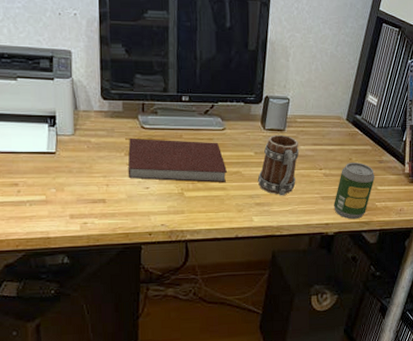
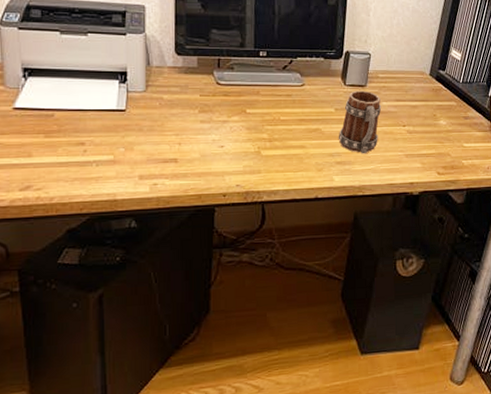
notebook: present [128,138,228,182] -> none [202,94,307,140]
soda can: present [334,163,375,219] -> none [418,119,461,178]

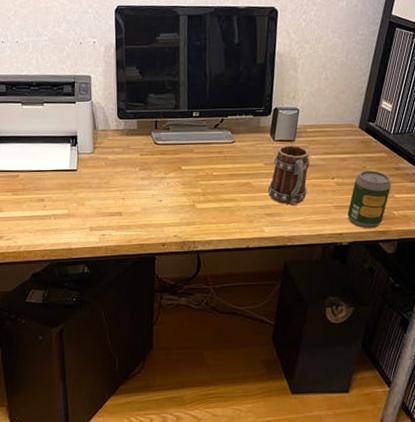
soda can: none [418,119,461,178] -> present [347,170,392,229]

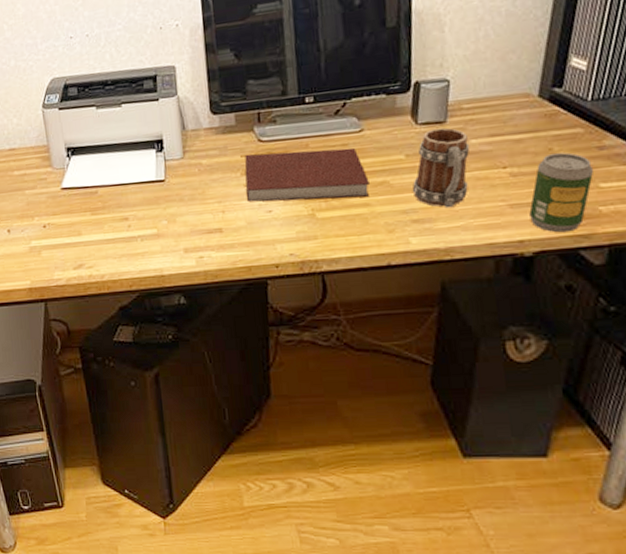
notebook: none [142,153,238,194] -> present [244,147,371,202]

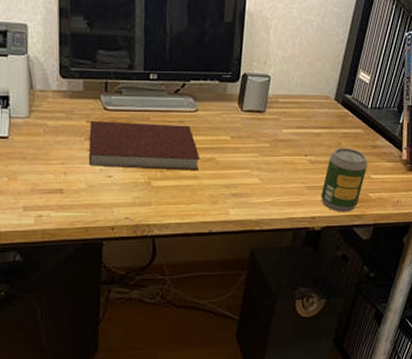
mug: present [412,127,470,208] -> none [234,116,282,186]

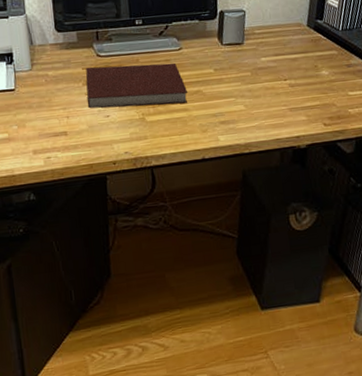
soda can: present [321,148,368,212] -> none [303,69,345,130]

